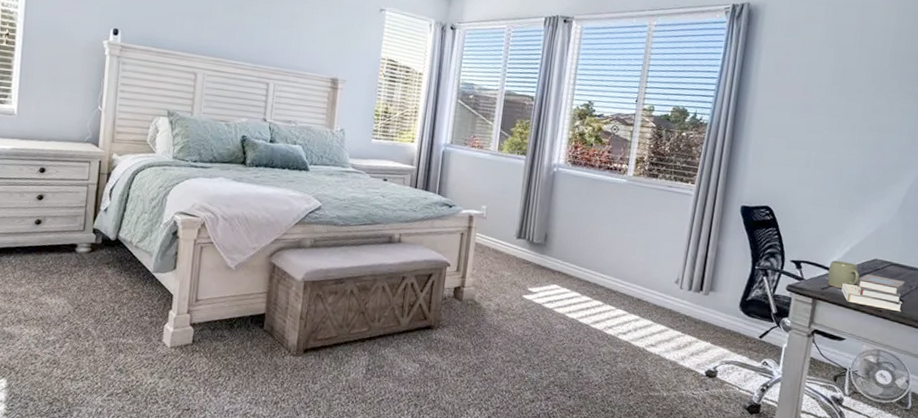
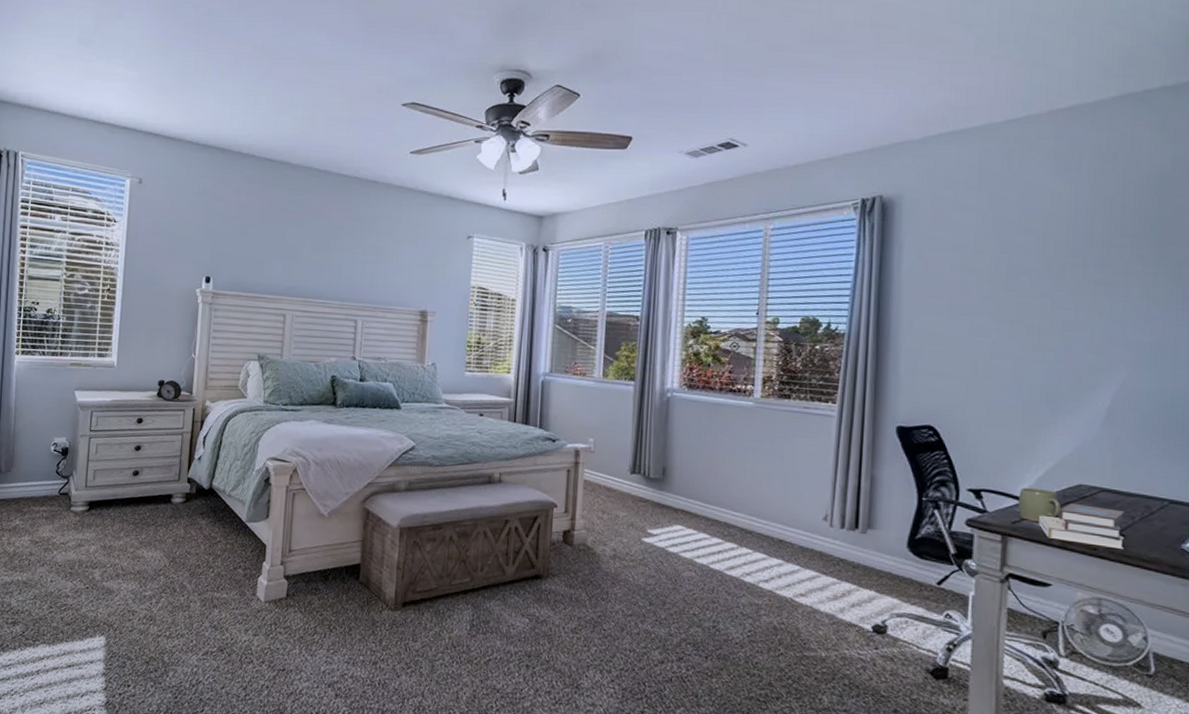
alarm clock: none [60,130,87,153] -> present [156,379,182,401]

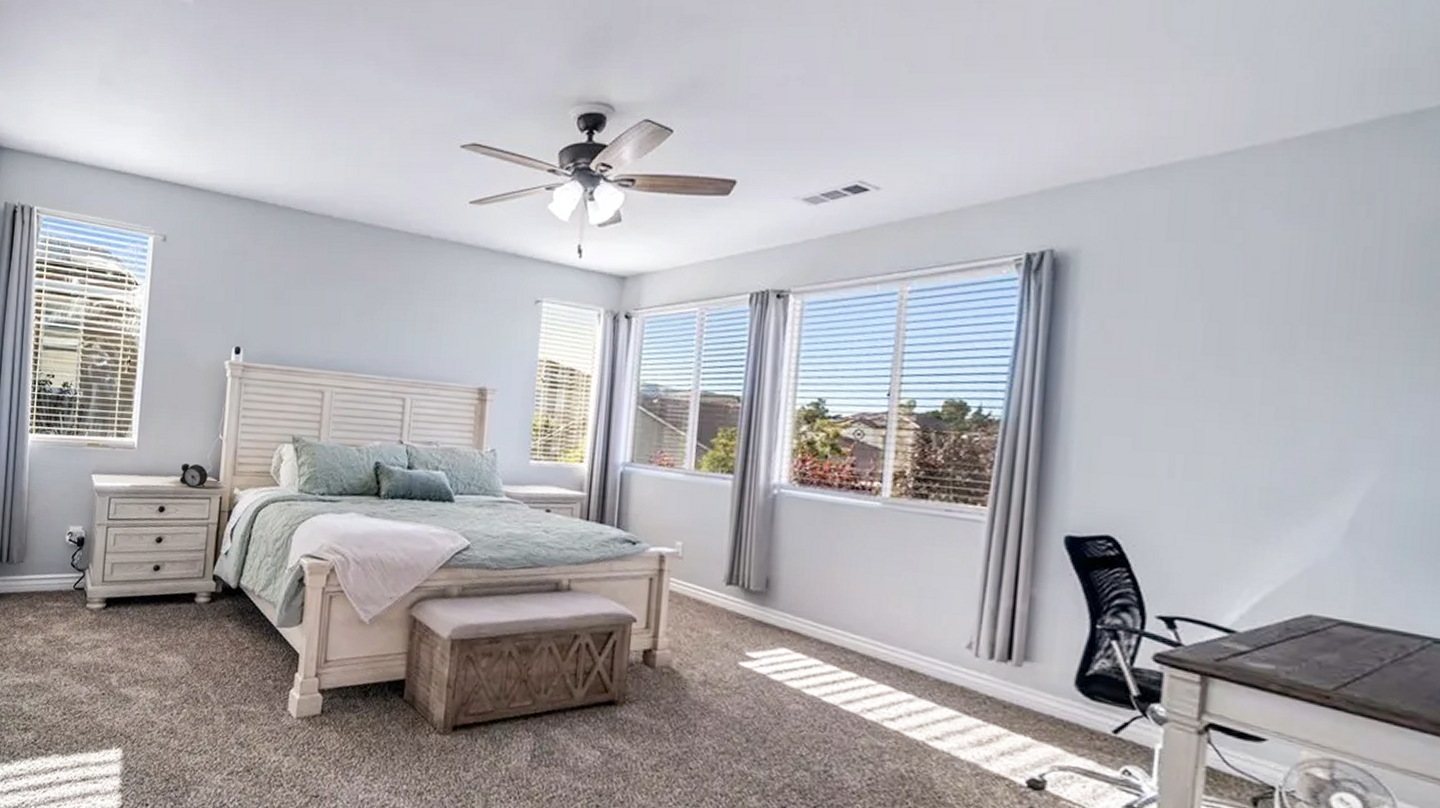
mug: present [1018,488,1062,523] -> none [1224,617,1283,661]
books: present [1039,504,1124,550] -> none [1251,639,1369,700]

